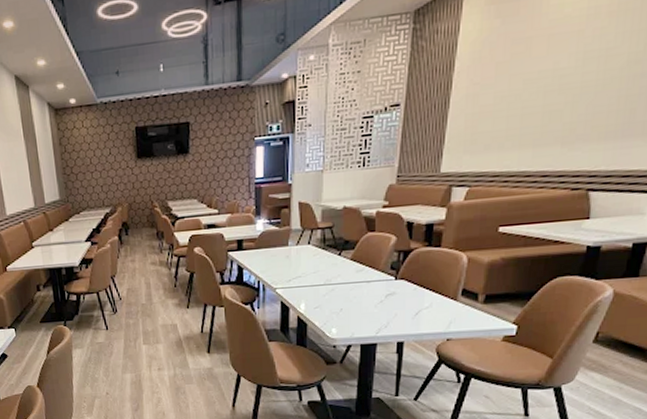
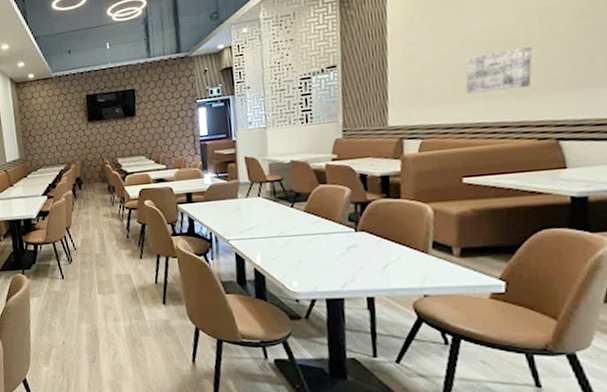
wall art: none [517,91,585,141] -> present [465,45,533,94]

